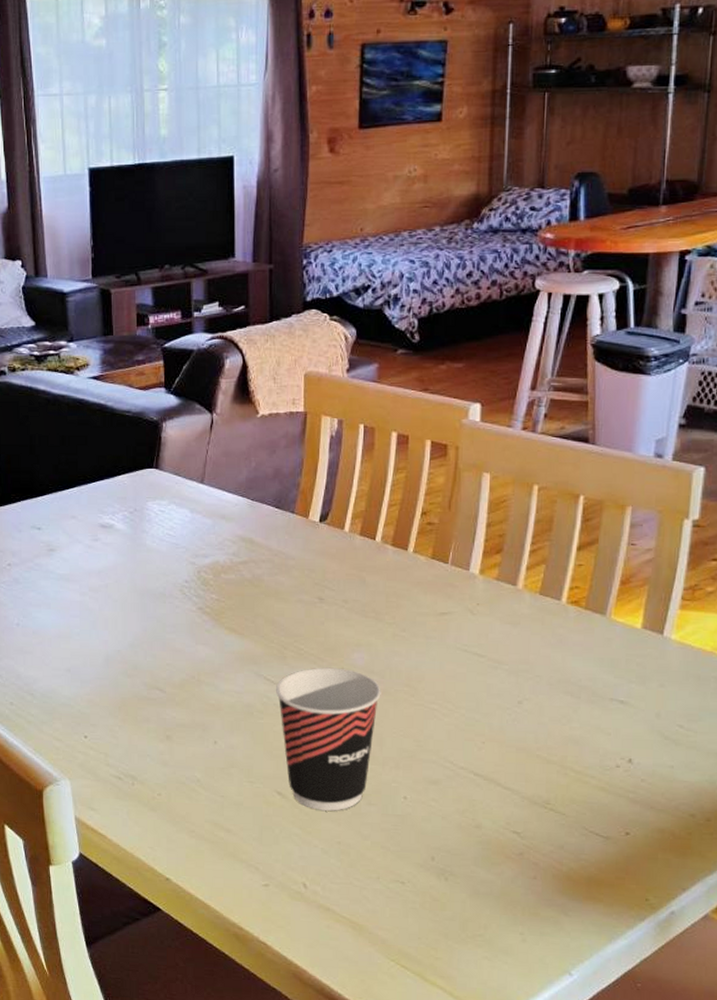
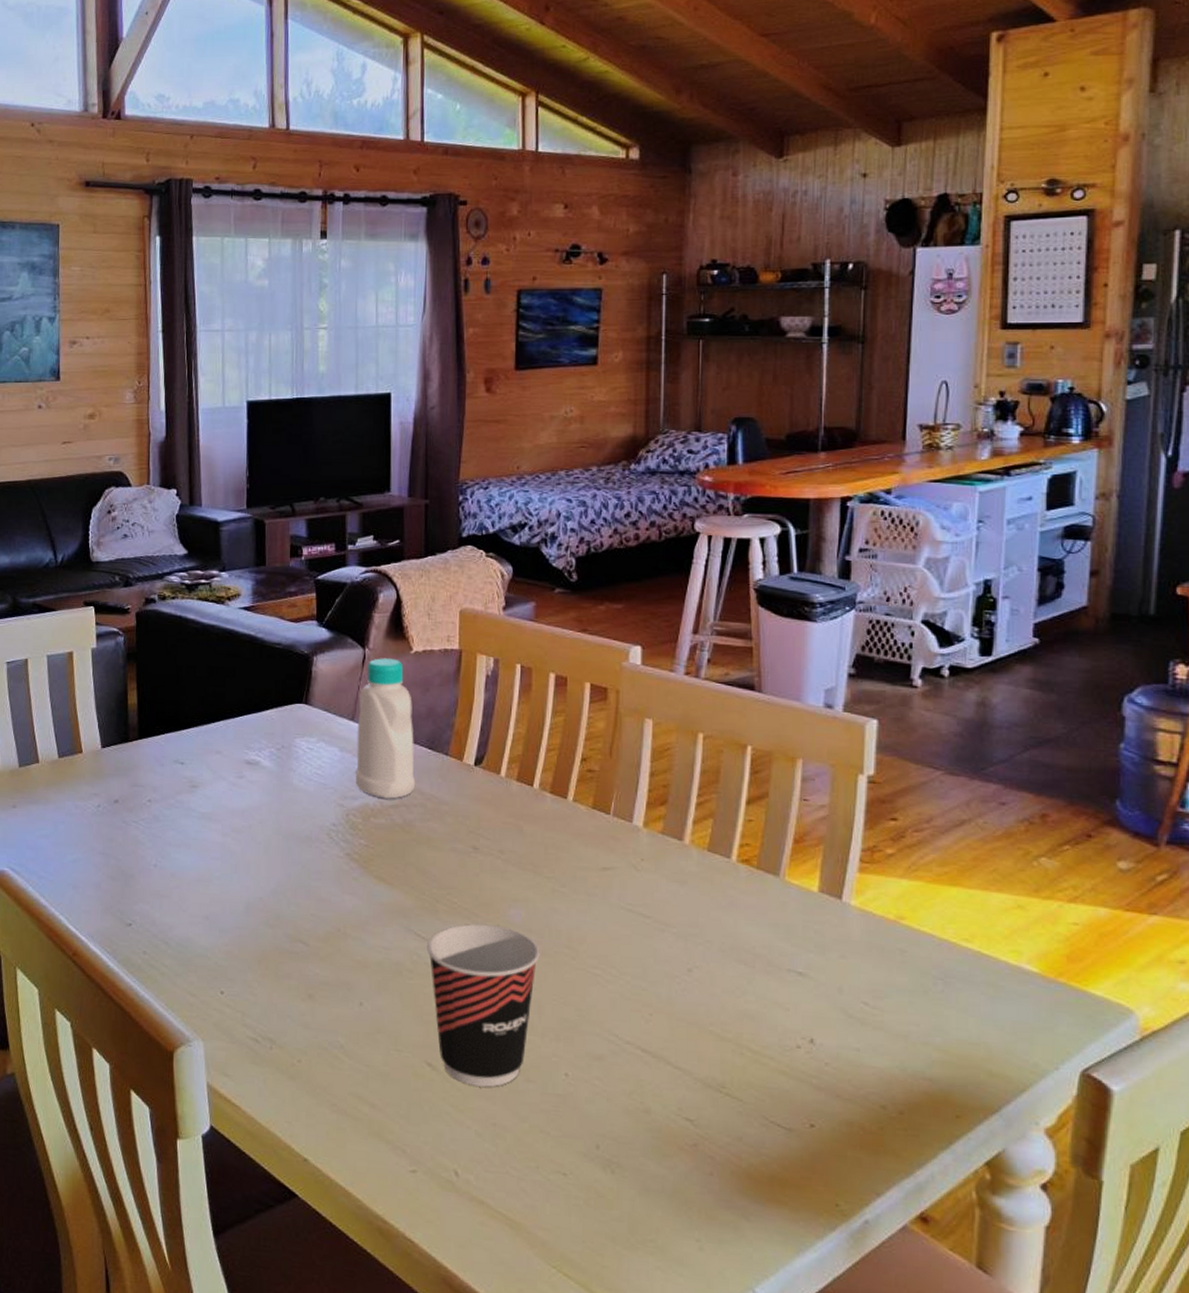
bottle: none [205,422,264,556] -> present [355,658,416,799]

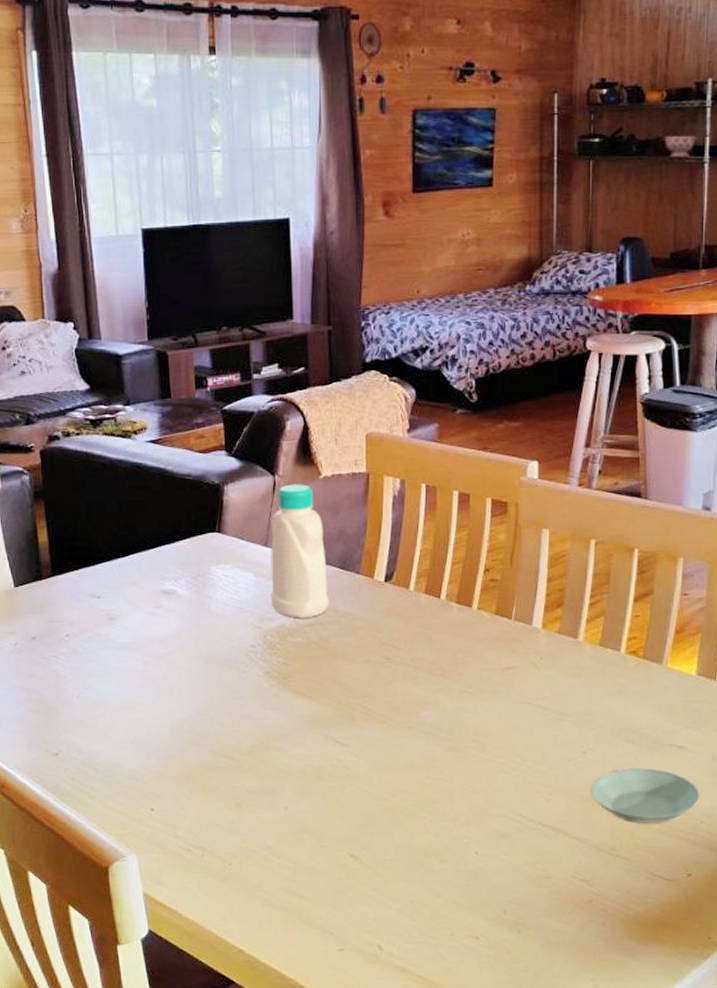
cup: present [427,923,540,1087] -> none [346,726,450,870]
saucer: none [696,993,823,1061] -> present [590,768,699,824]

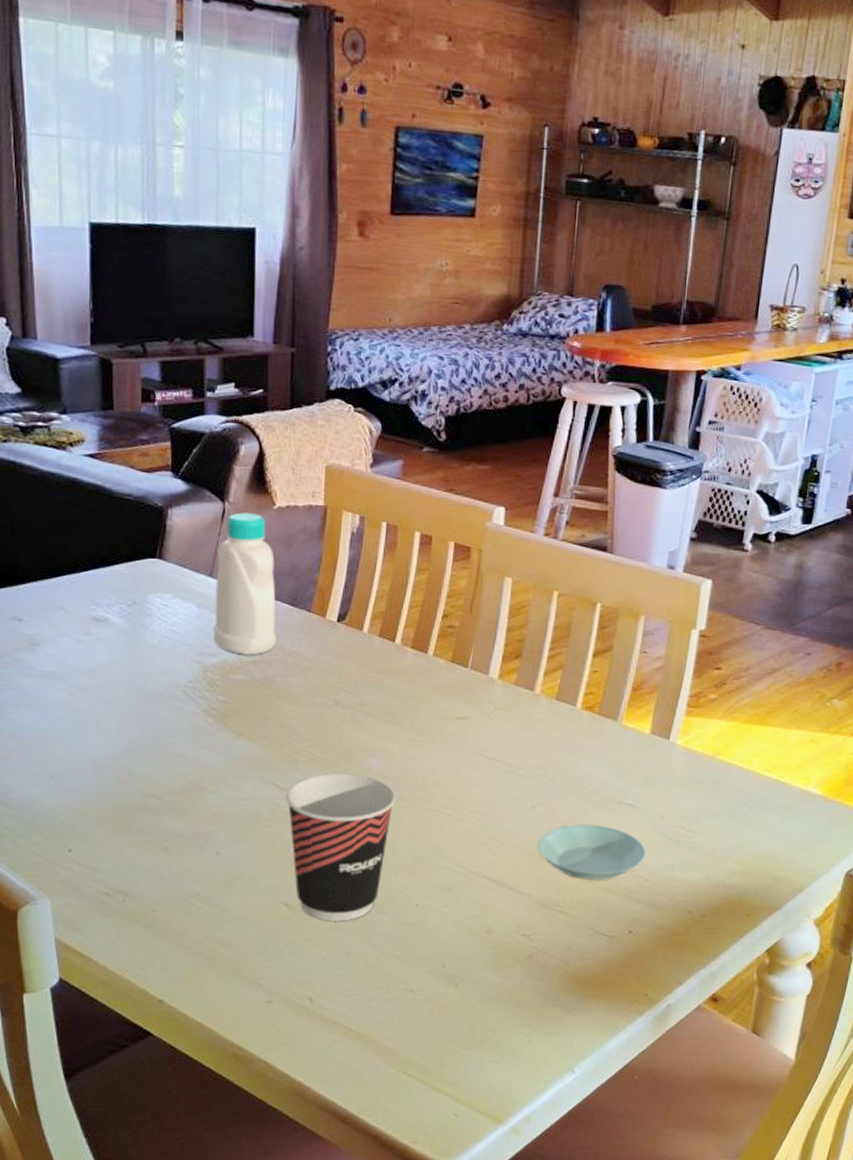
cup: none [346,726,450,870] -> present [286,773,396,921]

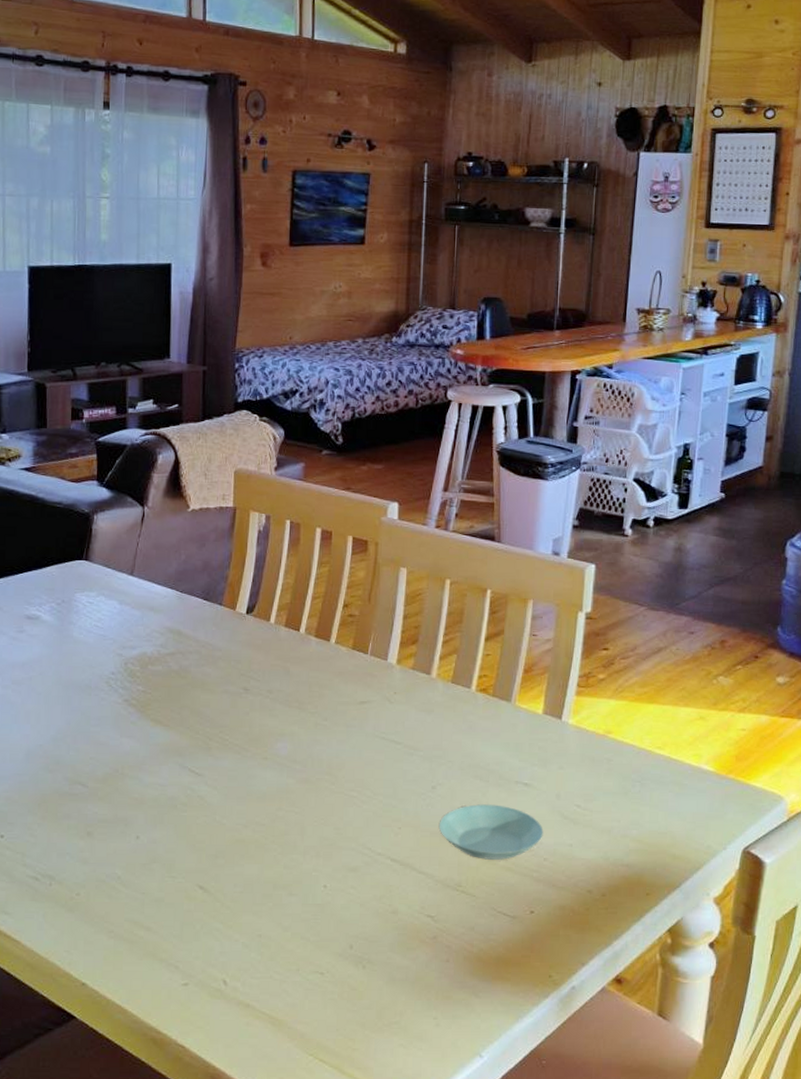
bottle: present [213,512,277,655] -> none [133,516,192,647]
cup: present [286,773,396,921] -> none [200,757,303,903]

